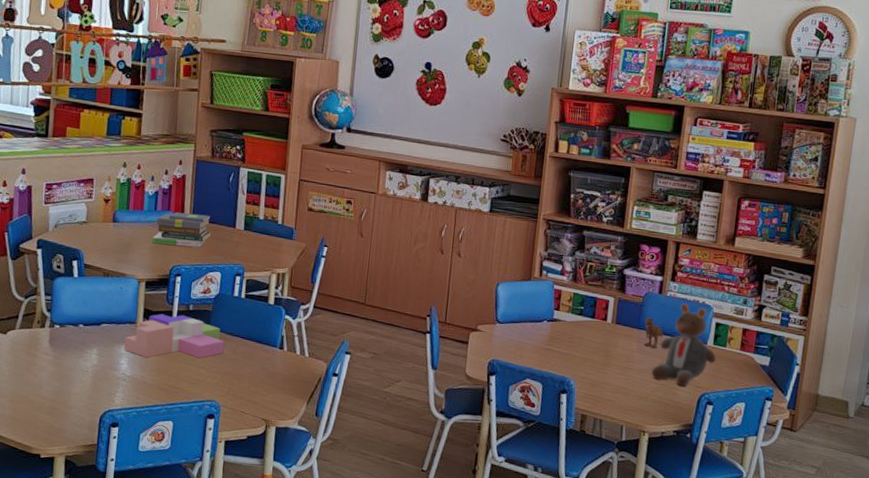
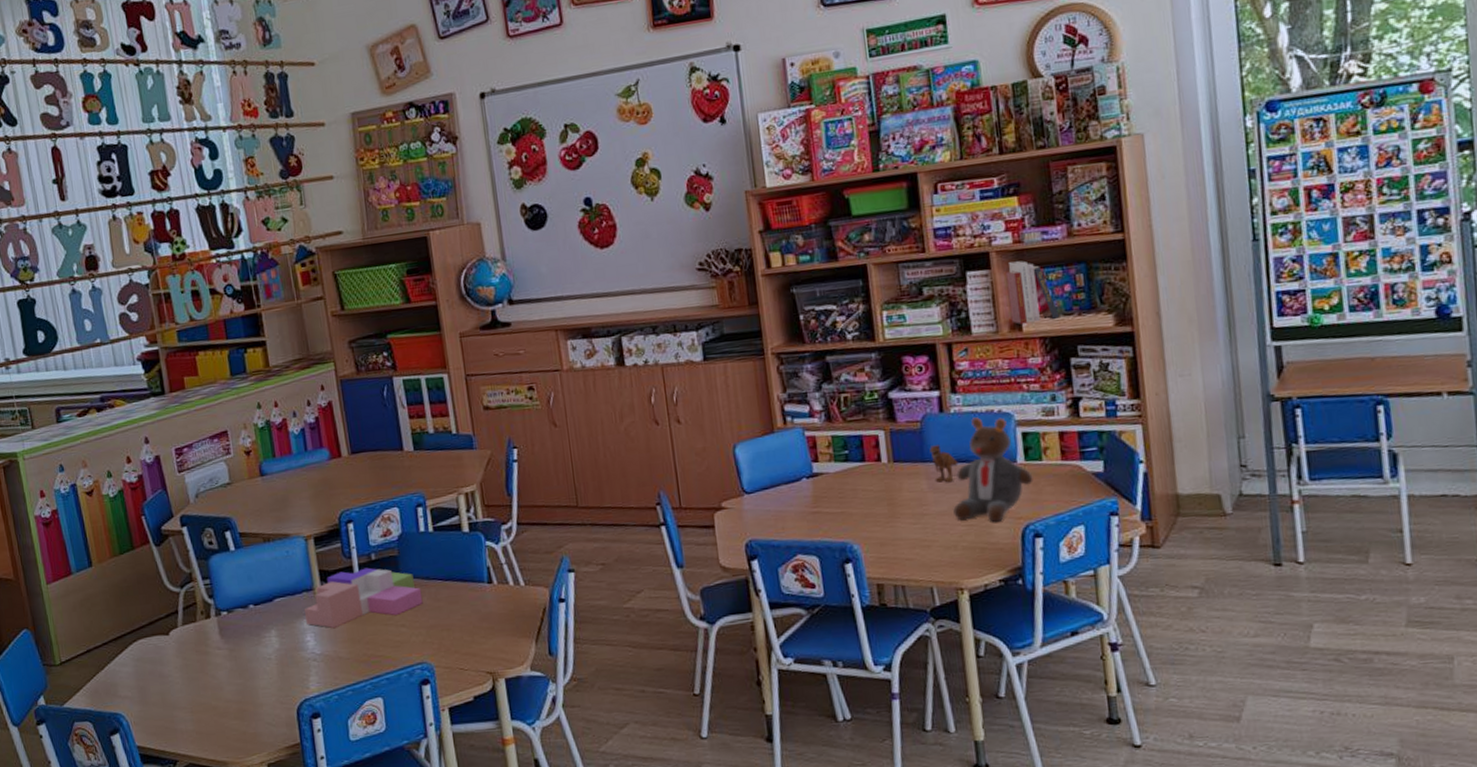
books: present [152,212,212,248] -> none [310,442,377,491]
books: none [728,191,764,243] -> present [1005,260,1060,325]

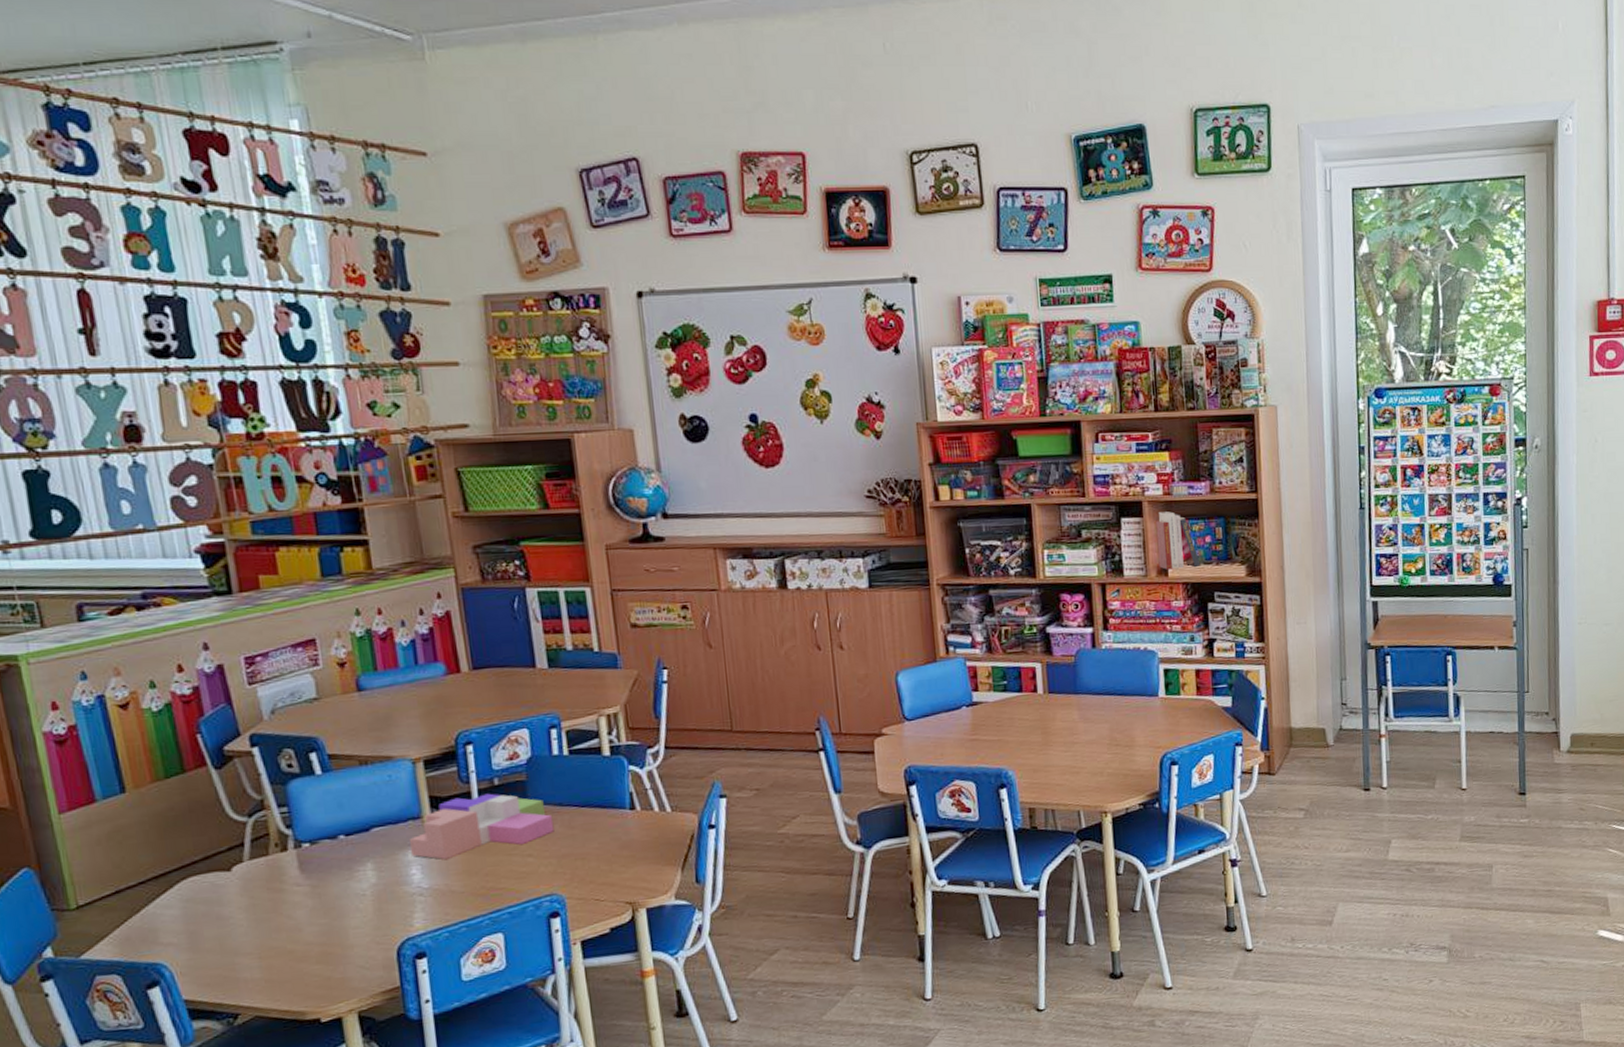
toy dinosaur: present [929,445,958,483] -> none [1082,678,1107,714]
teddy bear: present [953,417,1033,523] -> none [1101,654,1172,752]

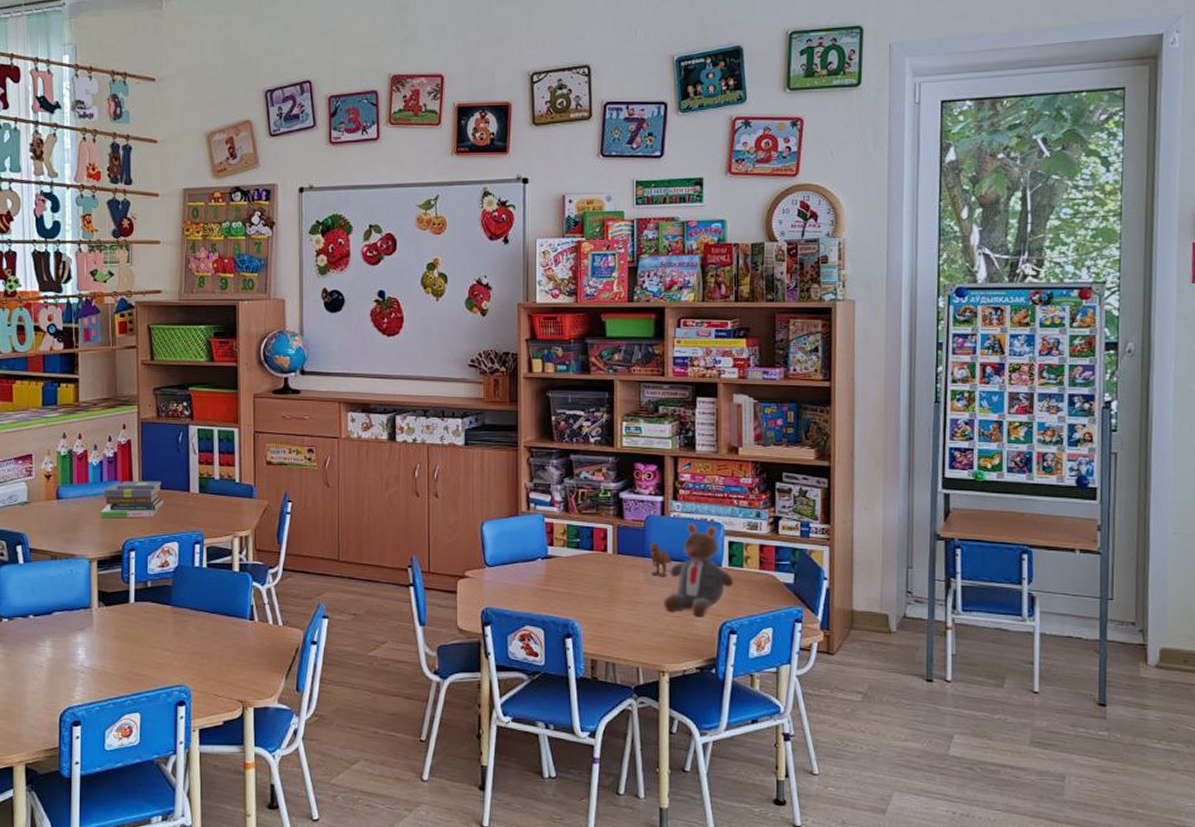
toy blocks: present [408,793,555,860] -> none [79,593,189,646]
books: none [420,658,504,709] -> present [101,481,164,518]
toy dinosaur: none [1082,678,1107,714] -> present [649,543,672,578]
teddy bear: none [1101,654,1172,752] -> present [664,523,734,617]

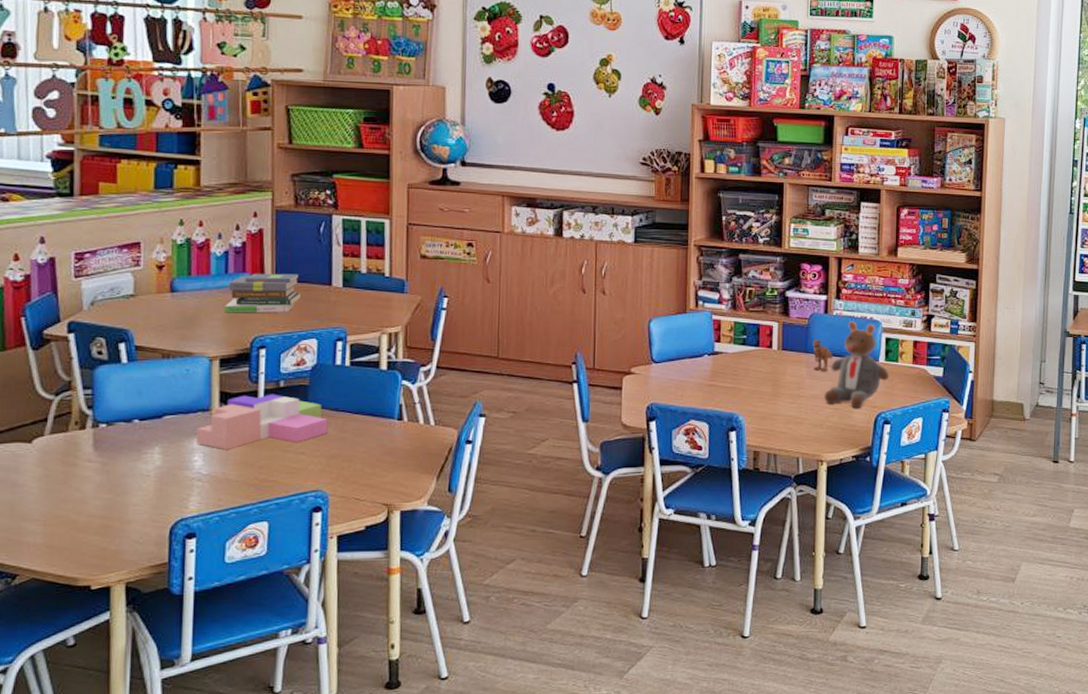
toy blocks: none [79,593,189,646] -> present [196,394,328,451]
books: present [729,393,771,448] -> none [890,199,927,251]

